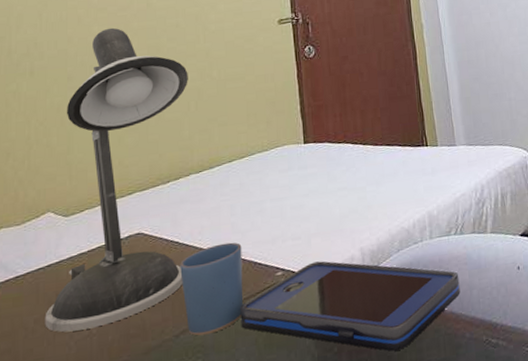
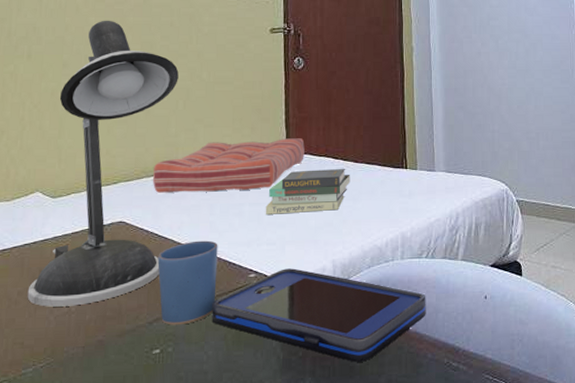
seat cushion: none [168,127,323,199] -> present [152,138,305,193]
books: none [287,152,372,209] -> present [265,168,351,215]

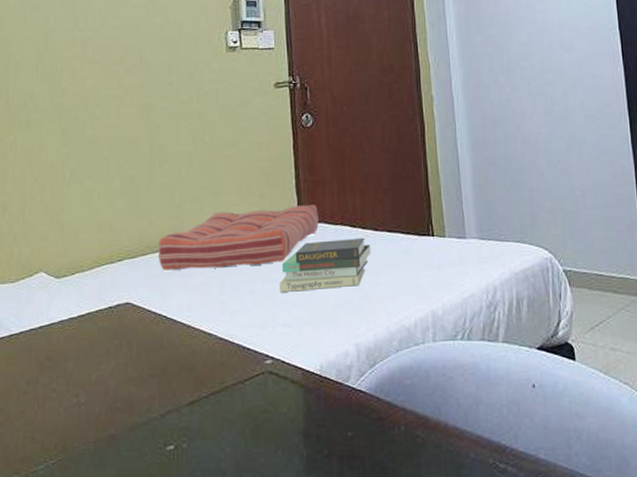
desk lamp: present [27,20,179,307] -> none [36,82,180,398]
mug: present [157,240,218,325] -> none [167,322,231,418]
mobile phone: present [211,268,426,362] -> none [227,353,466,462]

